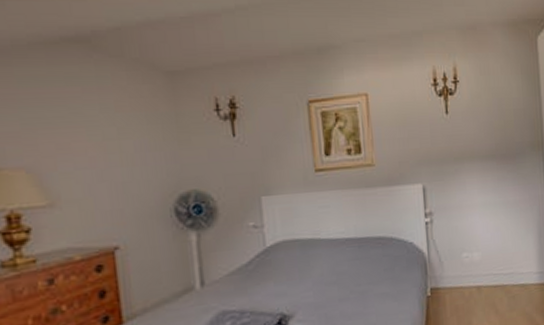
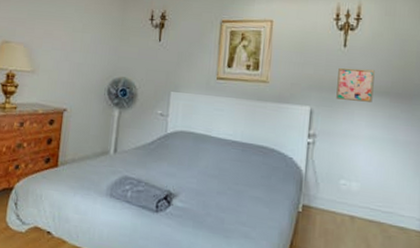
wall art: none [444,134,481,171] -> present [336,68,375,102]

